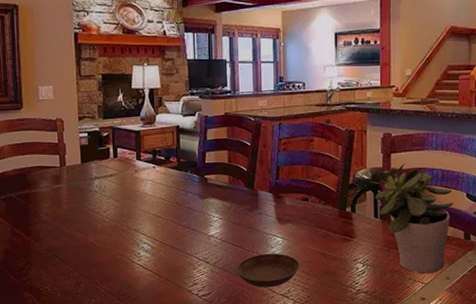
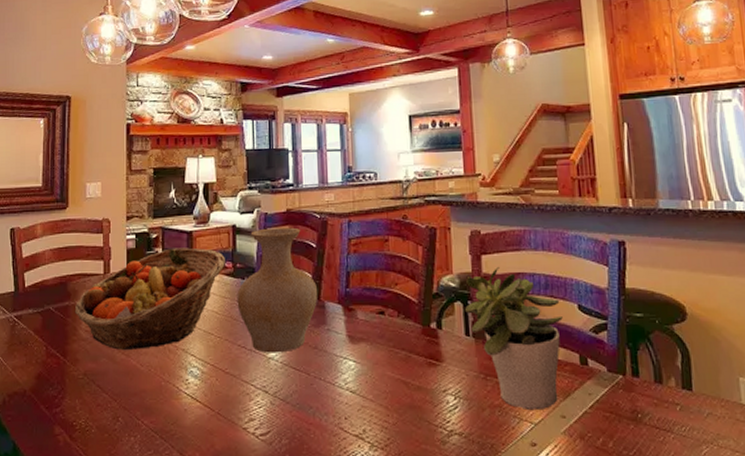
fruit basket: none [35,145,170,230] -> present [74,247,225,350]
vase: none [181,128,251,232] -> present [237,227,317,353]
saucer: present [237,253,300,288] -> none [301,380,377,426]

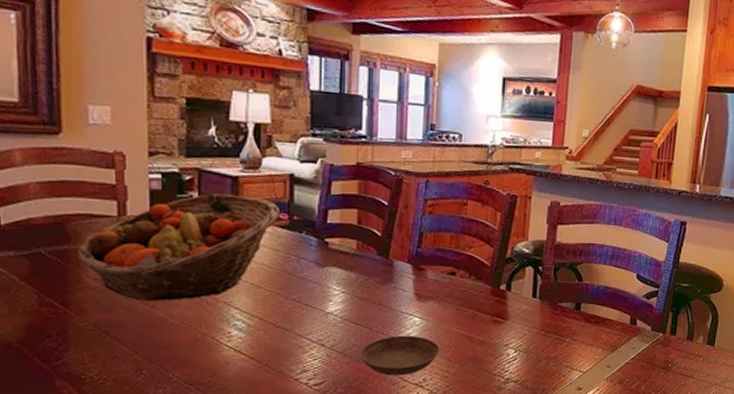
vase: present [237,227,317,353] -> none [292,181,386,308]
saucer: none [301,380,377,426] -> present [360,335,440,376]
potted plant: present [465,267,563,411] -> none [535,237,622,362]

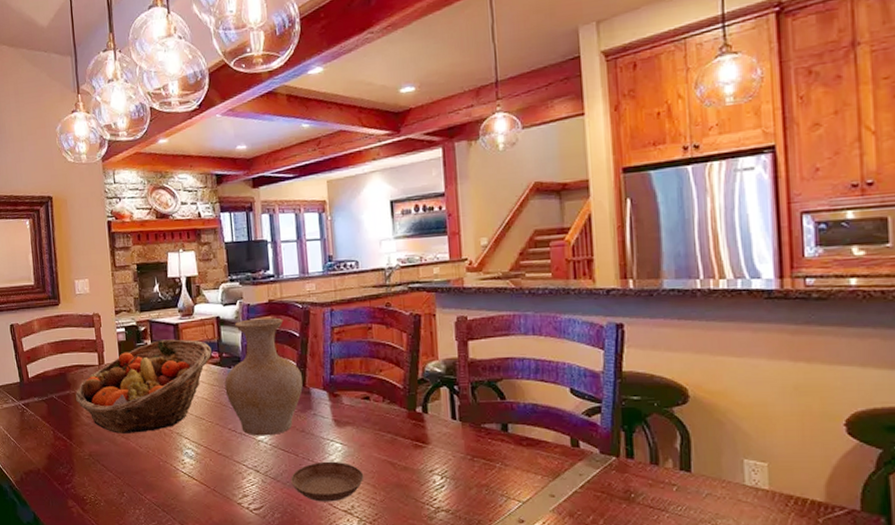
vase: none [292,181,386,308] -> present [224,317,303,436]

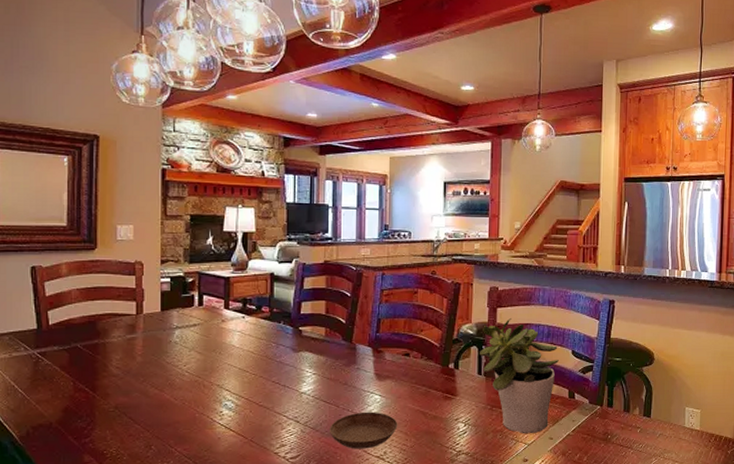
fruit basket: present [75,339,212,434] -> none [104,292,262,385]
vase: present [224,317,303,436] -> none [273,277,349,389]
potted plant: none [451,352,554,490] -> present [480,318,559,434]

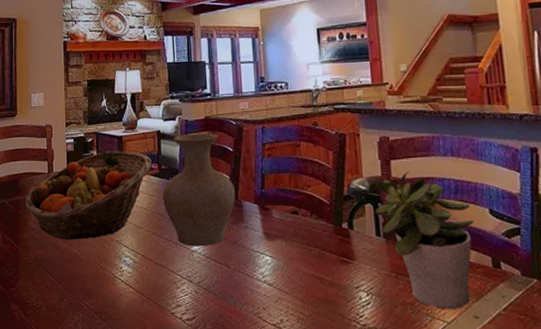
fruit basket: none [104,292,262,385] -> present [24,151,152,240]
vase: none [273,277,349,389] -> present [163,133,235,247]
saucer: present [330,411,398,449] -> none [222,274,293,315]

